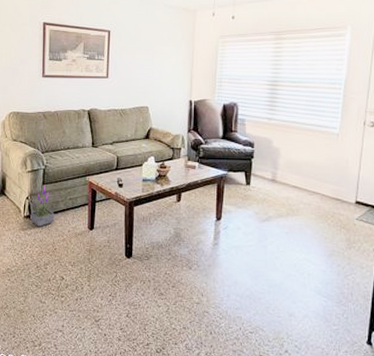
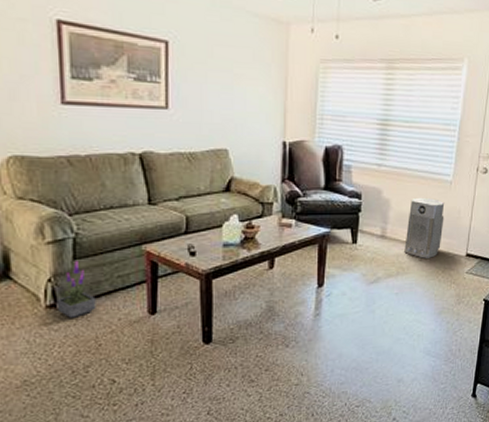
air purifier: none [294,147,332,203] -> present [404,197,445,258]

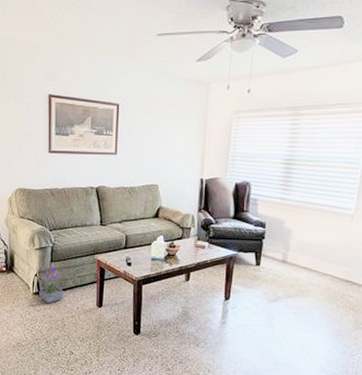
air purifier: present [404,197,445,258] -> none [304,228,345,284]

